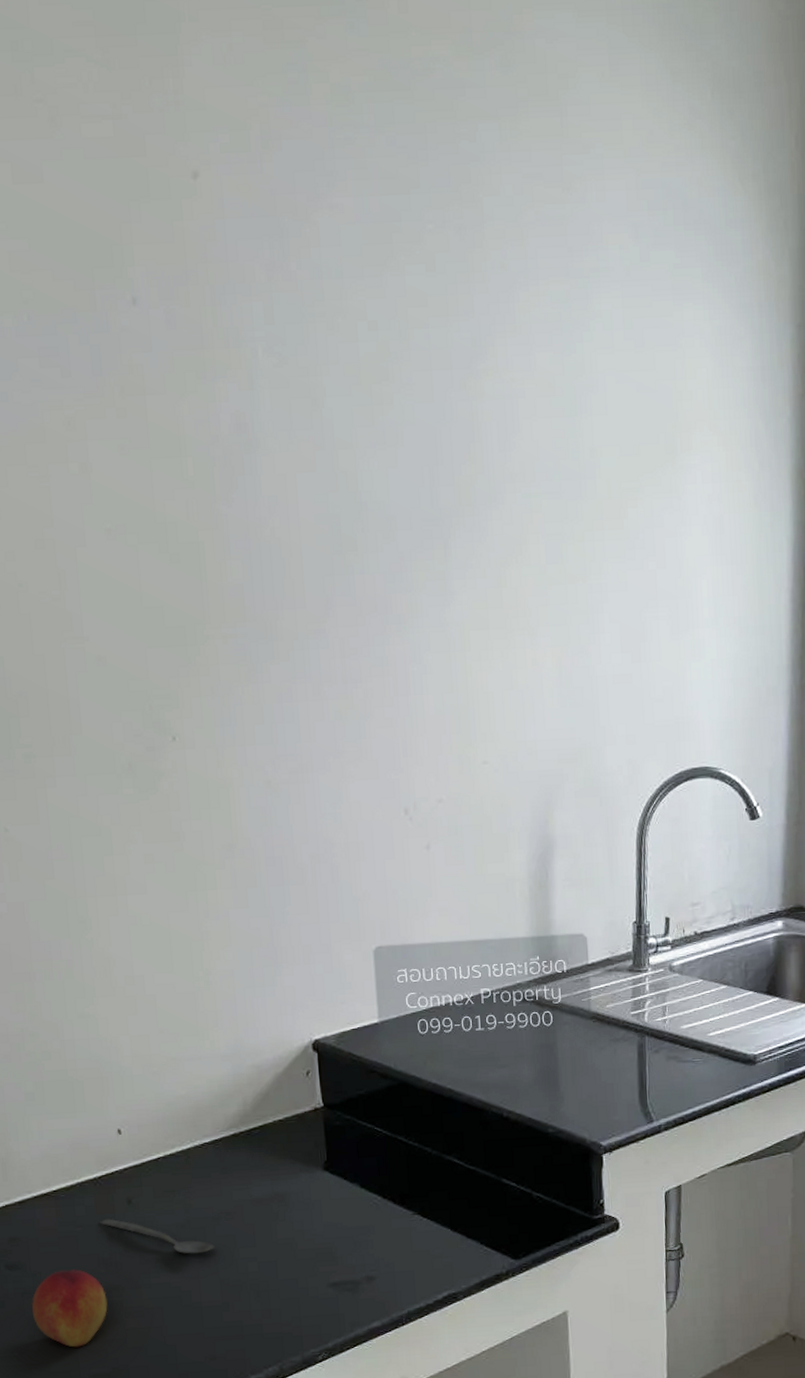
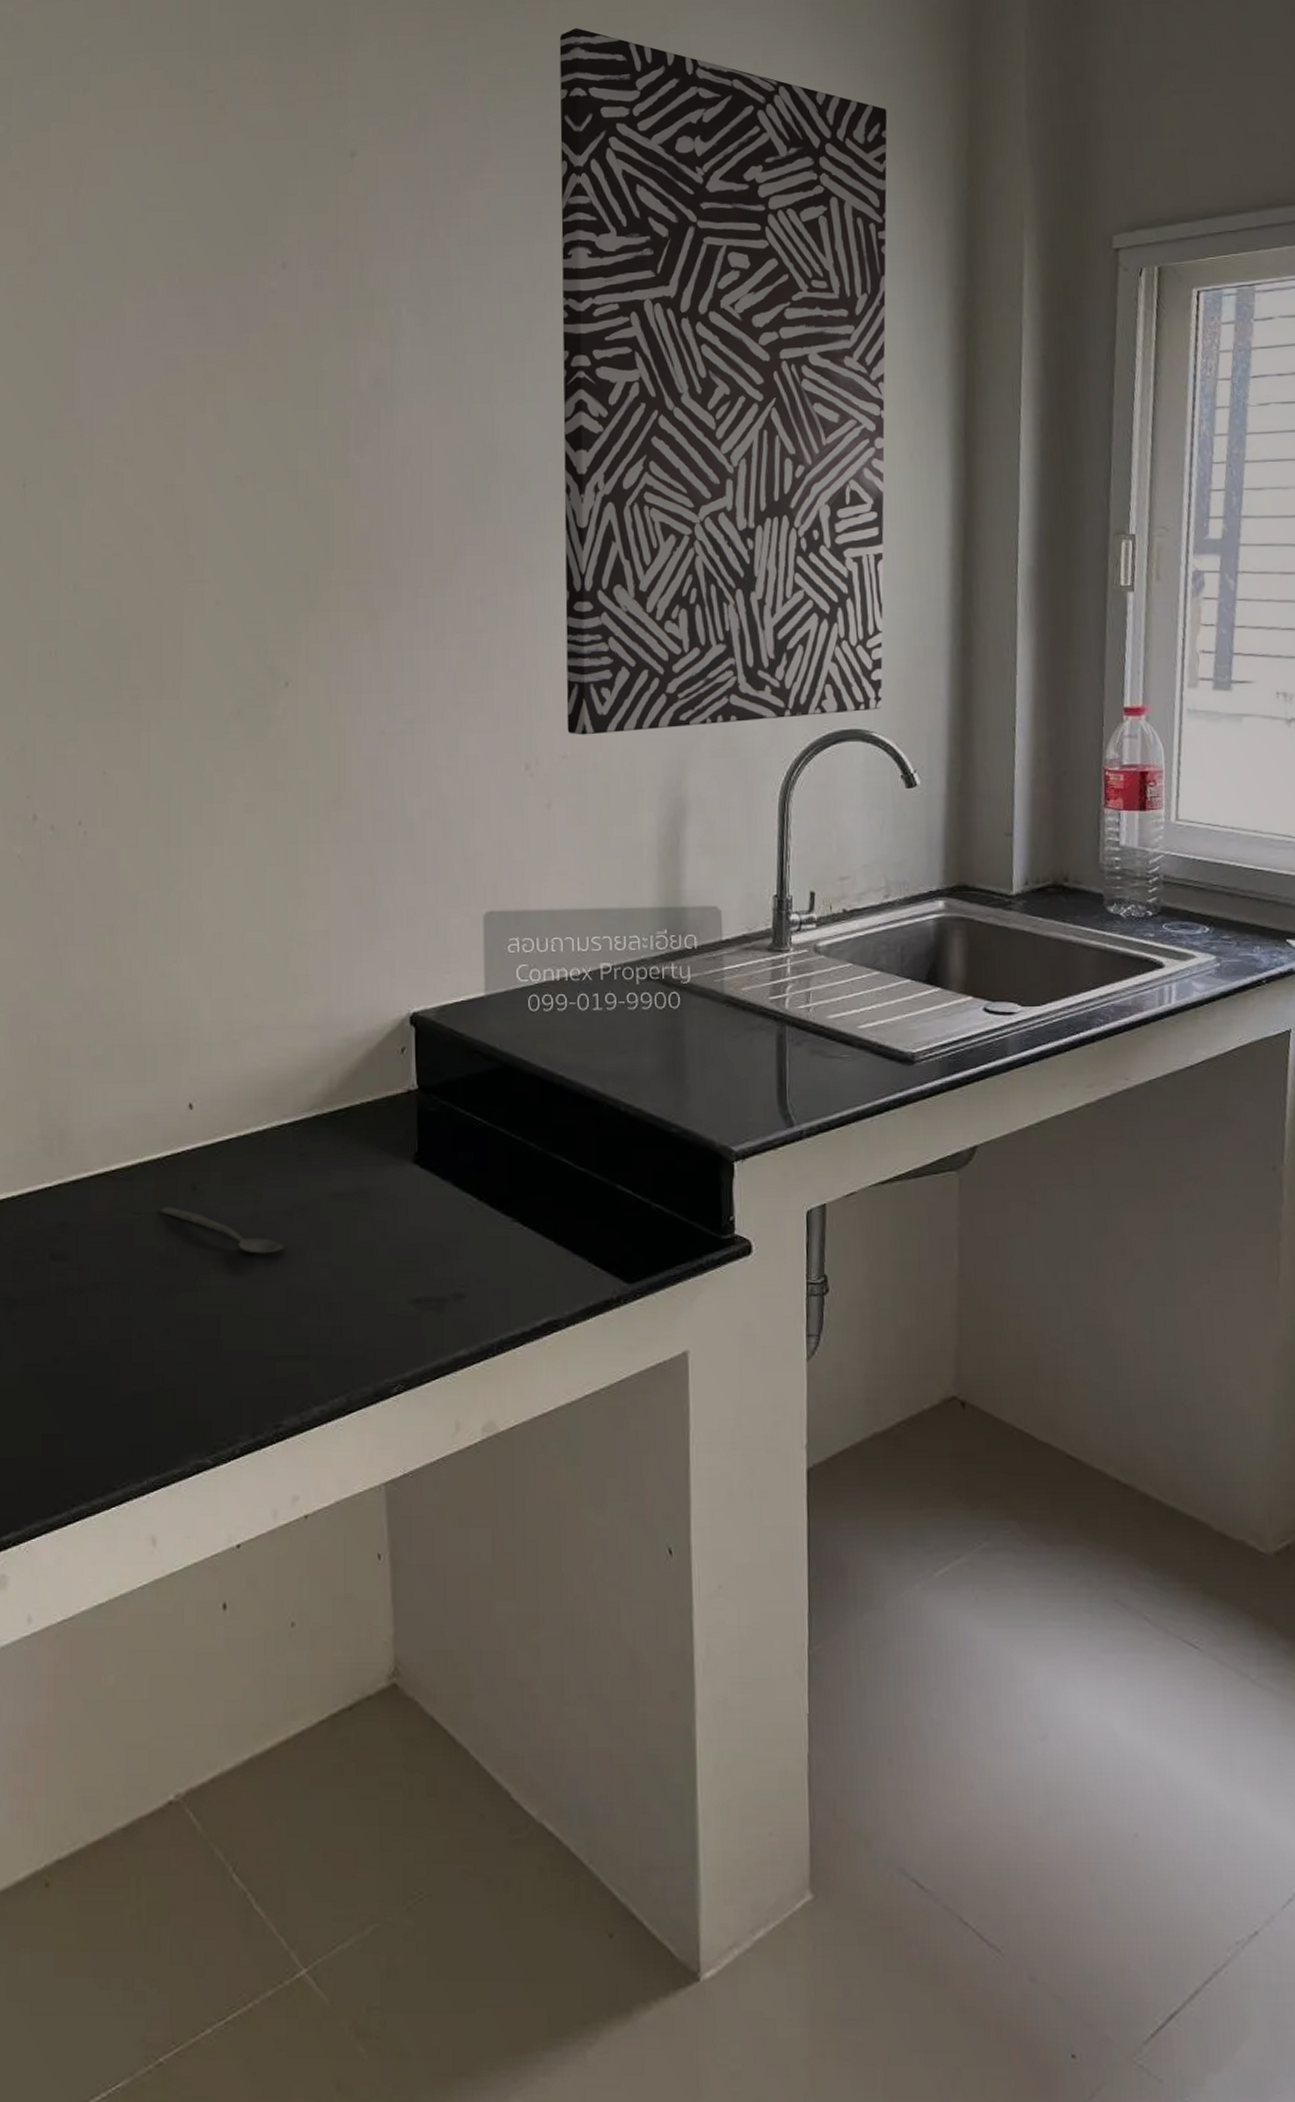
peach: present [31,1269,108,1348] -> none [73,1264,158,1358]
wall art: none [401,30,734,780] -> present [559,27,888,735]

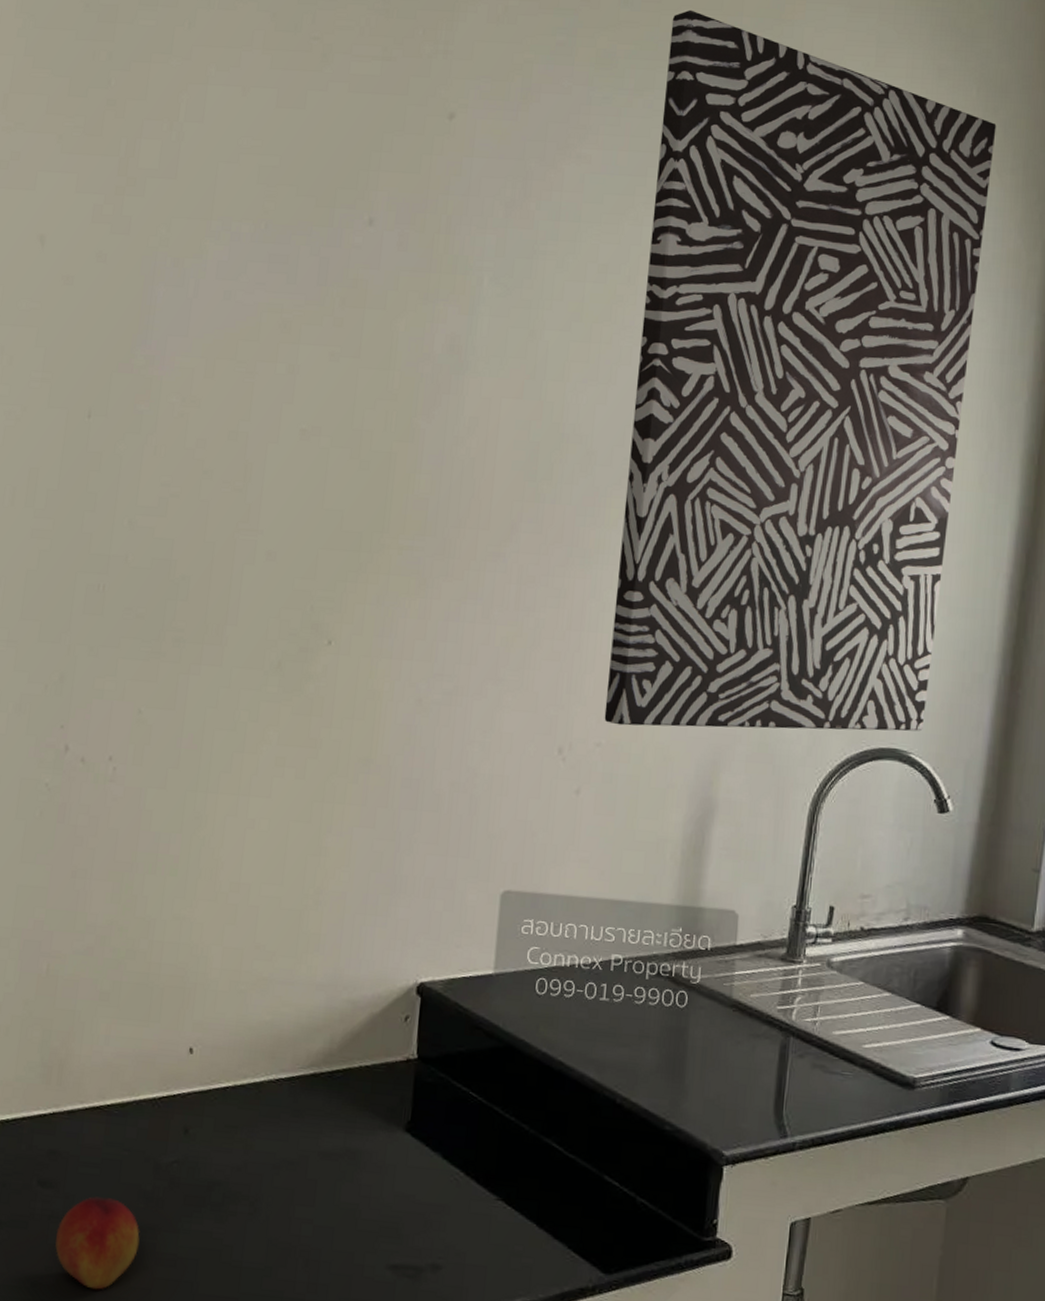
peach: none [73,1264,158,1358] -> present [55,1197,140,1290]
spoon: present [159,1206,284,1254] -> none [150,1146,269,1204]

